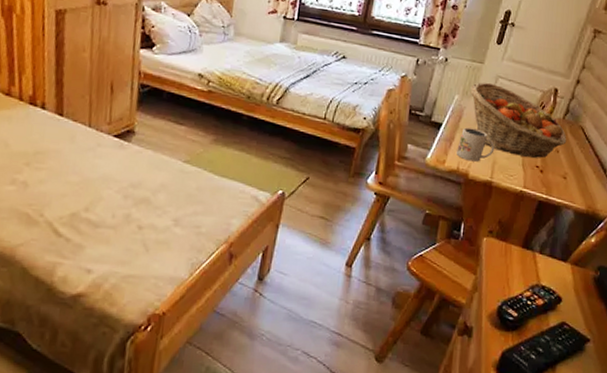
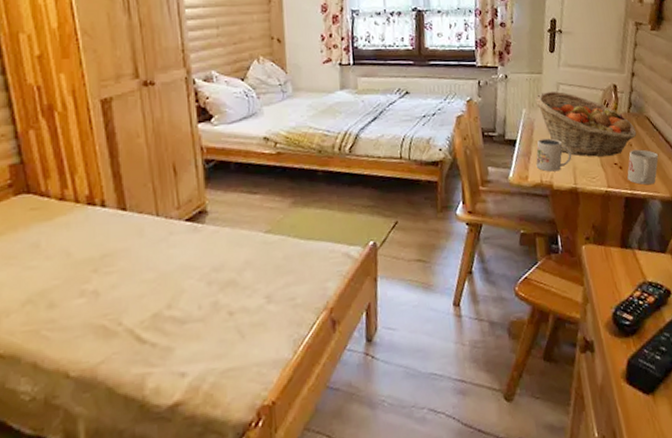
mug: none [546,156,583,194] -> present [627,149,659,185]

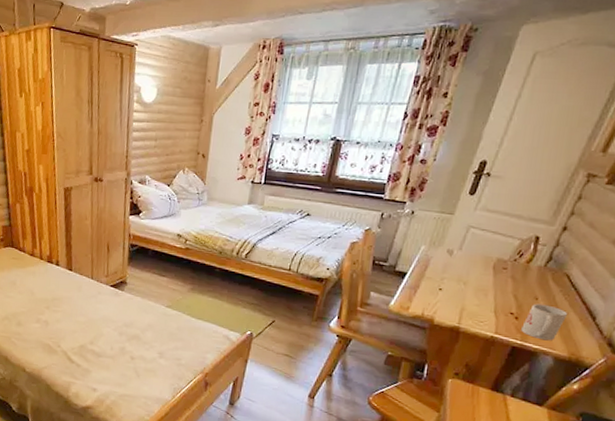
fruit basket: present [535,91,637,157] -> none [438,232,549,305]
mug: present [535,138,572,172] -> none [420,276,464,309]

